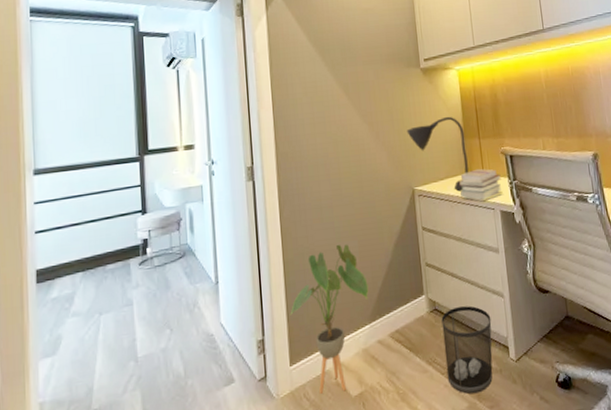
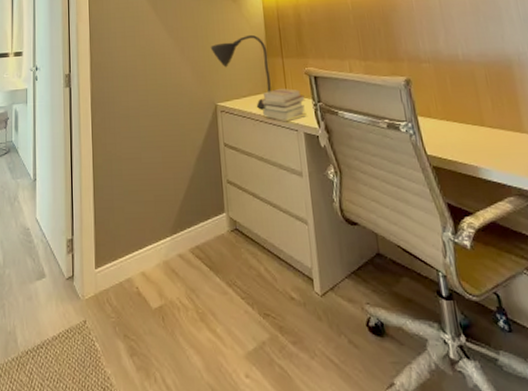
house plant: present [290,244,369,394] -> none [97,153,171,302]
waste bin: present [441,305,493,394] -> none [242,229,296,325]

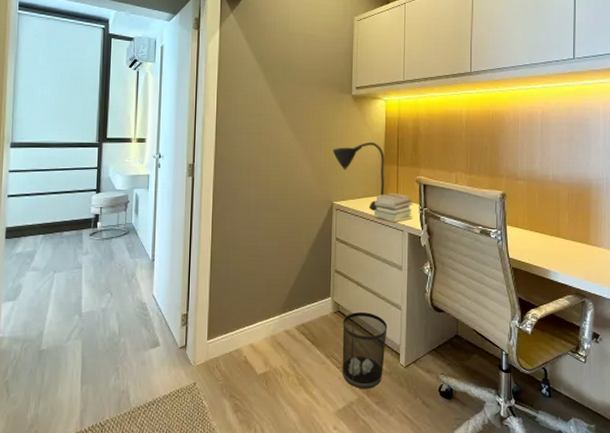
waste bin: none [242,229,296,325] -> present [342,312,388,389]

